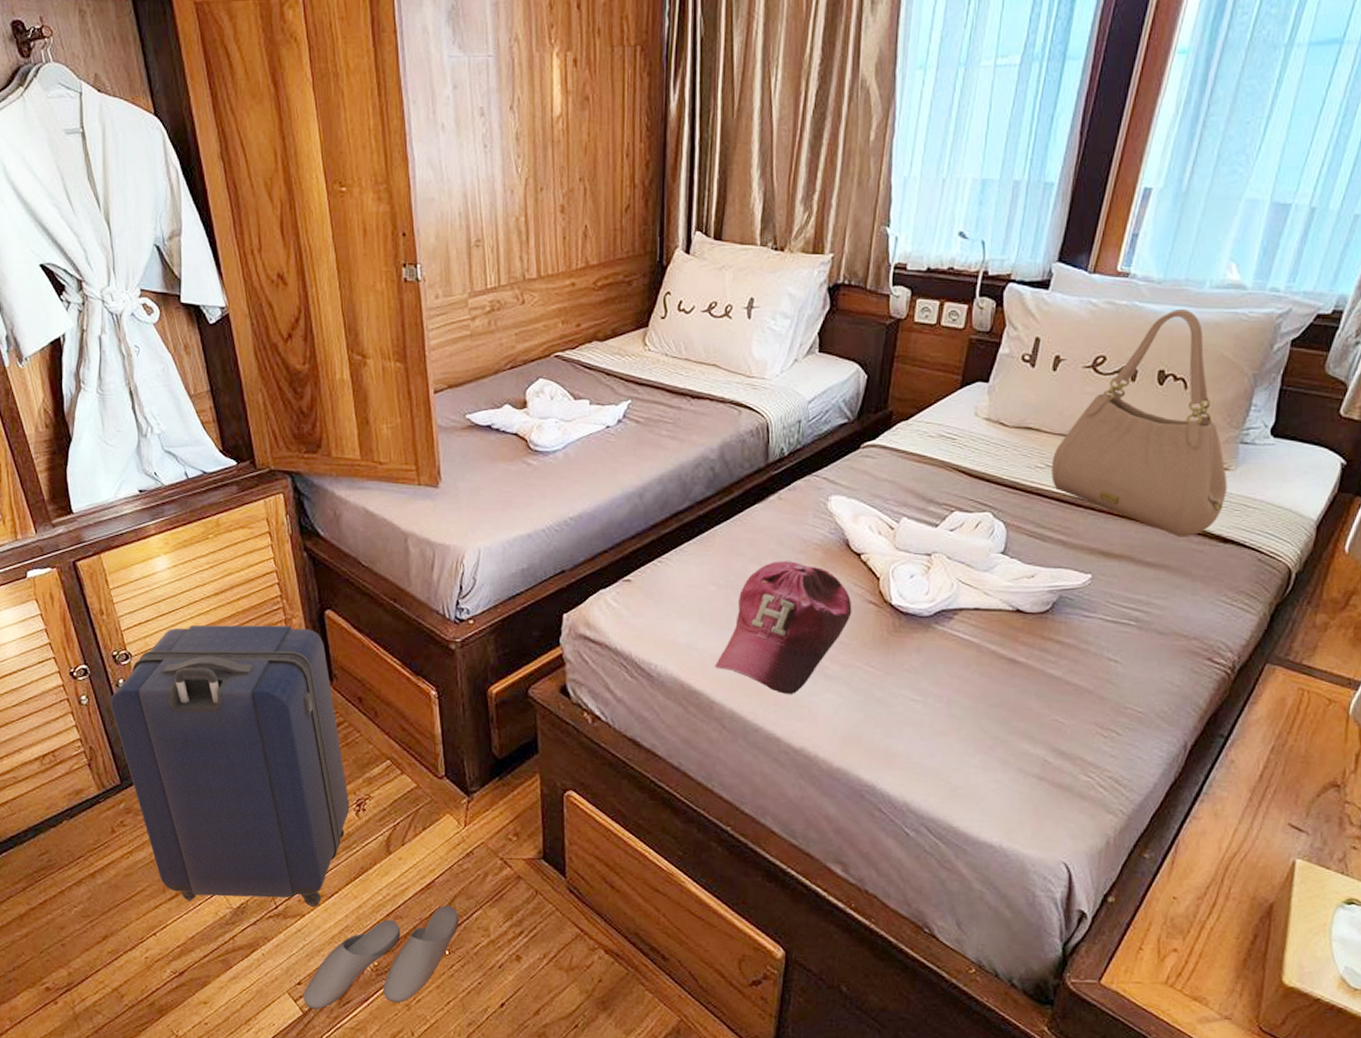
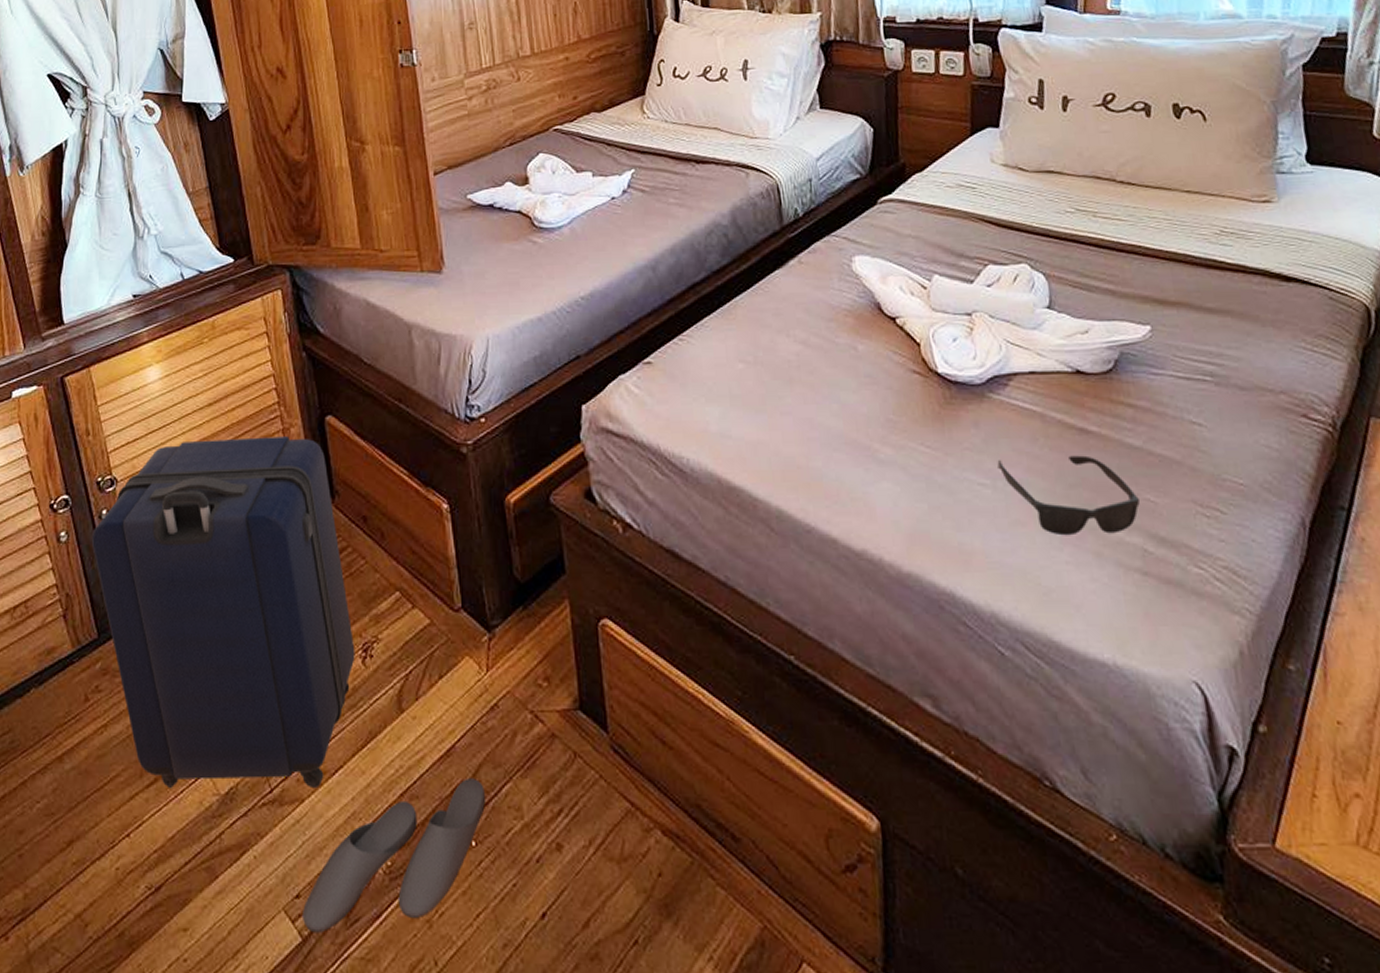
baseball cap: present [715,561,852,694] -> none [753,330,896,485]
sunglasses: none [931,681,1049,746] -> present [997,455,1140,536]
handbag: present [1051,309,1228,537] -> none [1081,42,1276,278]

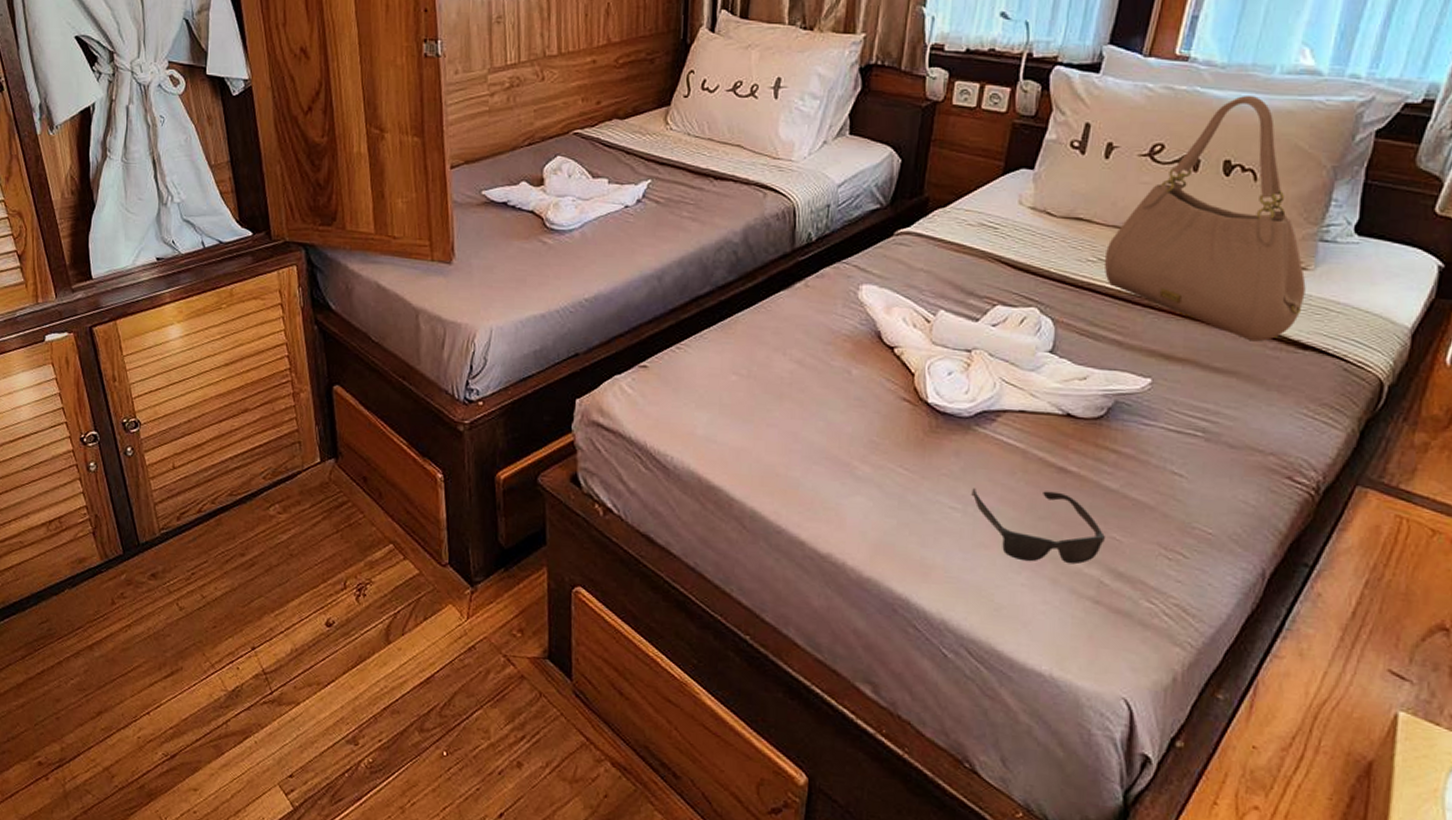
suitcase: present [92,436,355,788] -> none [118,395,350,695]
slippers: present [303,778,485,933] -> none [295,702,458,806]
handbag: none [1081,42,1276,278] -> present [1104,96,1306,342]

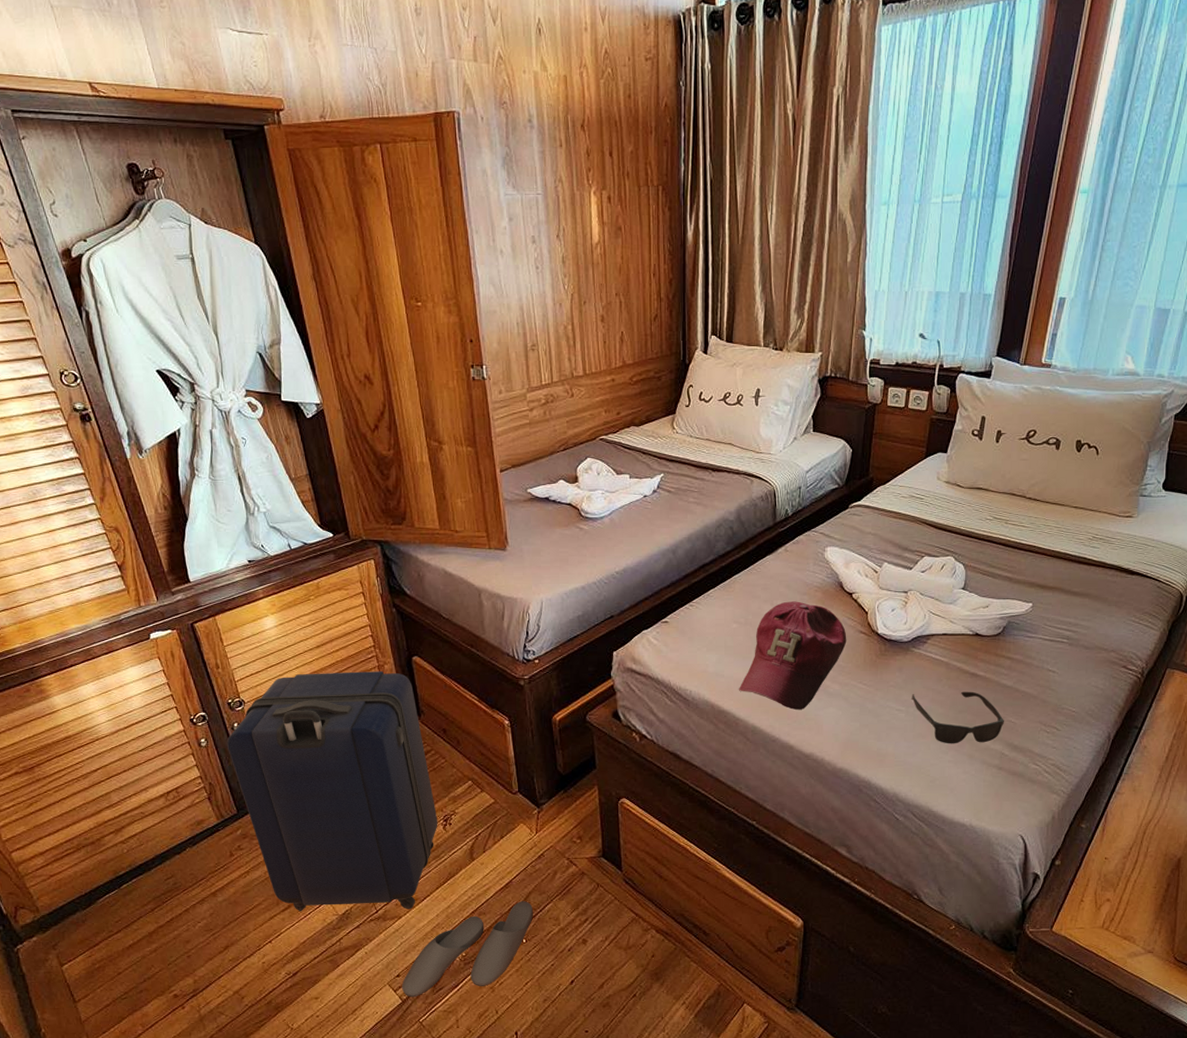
suitcase: none [118,395,350,695] -> present [227,671,438,911]
slippers: none [295,702,458,806] -> present [402,901,533,997]
baseball cap: none [735,351,884,495] -> present [739,601,847,710]
handbag: present [1104,96,1306,342] -> none [997,392,1132,571]

